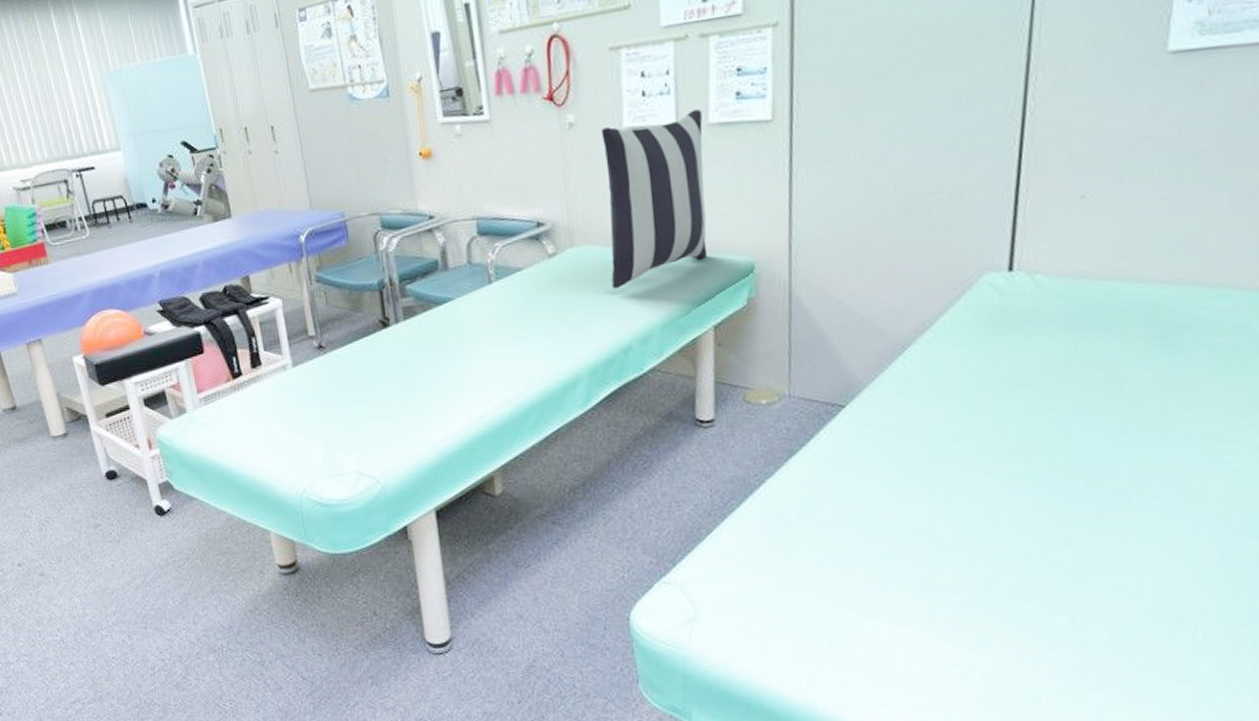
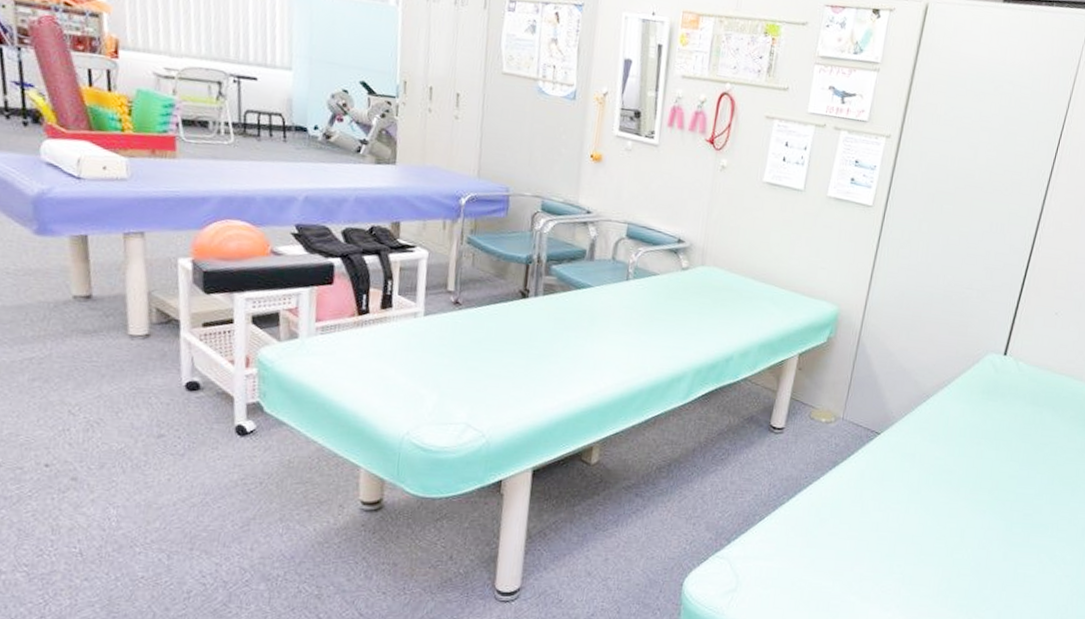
pillow: present [601,109,708,289] -> none [728,177,825,308]

